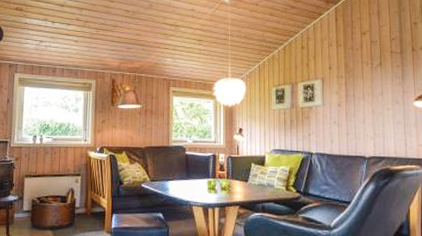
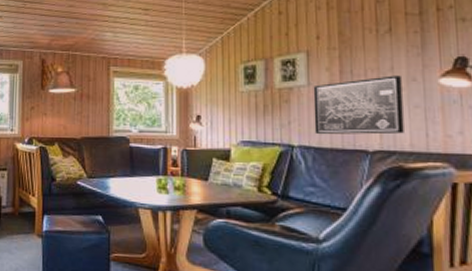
wall art: none [326,99,390,145] -> present [313,75,404,135]

